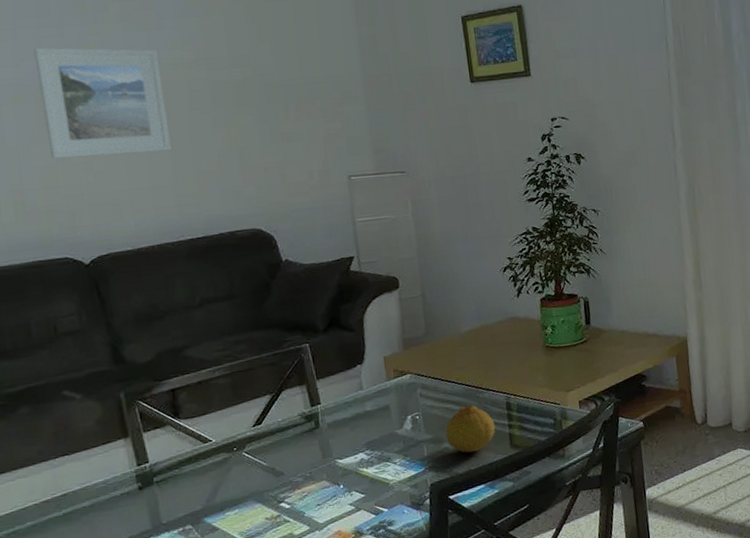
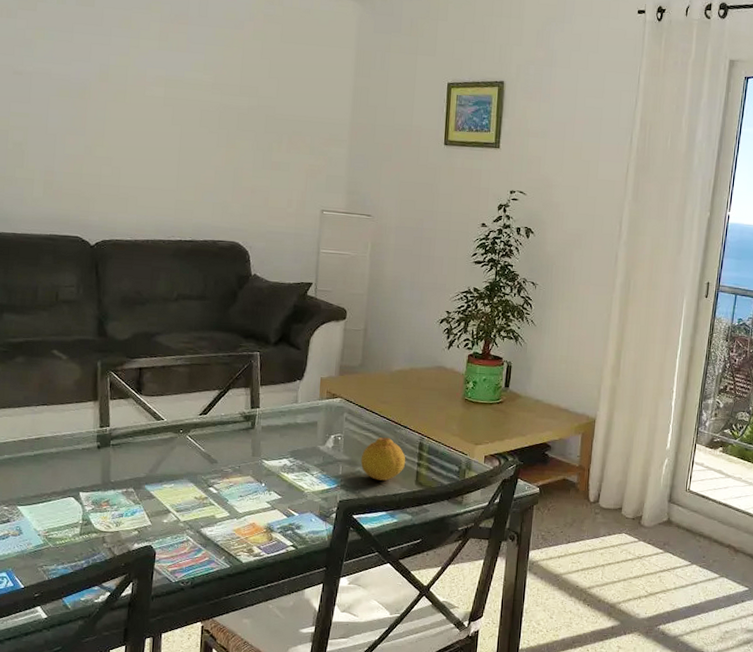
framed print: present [33,47,171,159] -> none [81,52,182,160]

